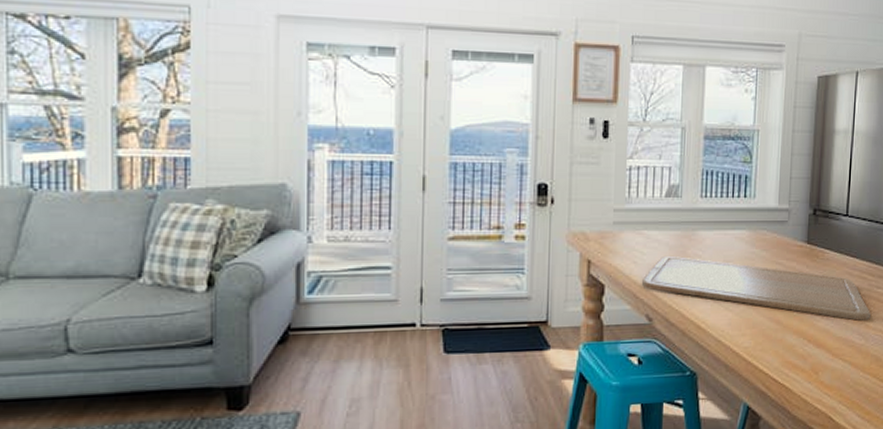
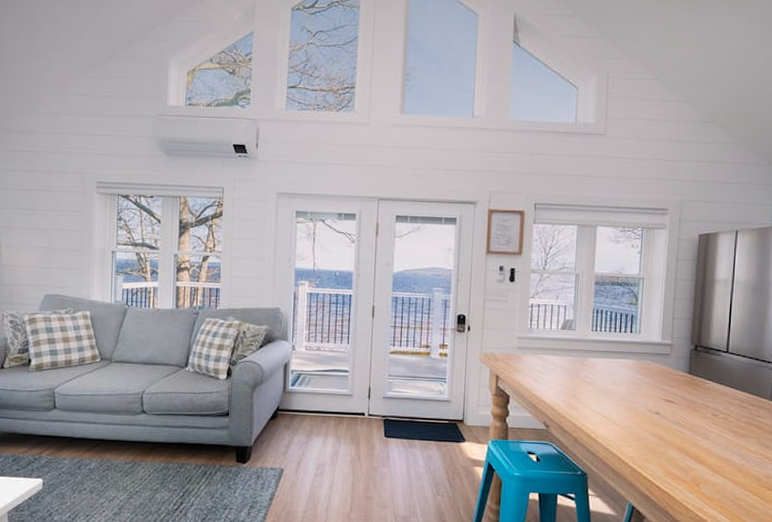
chopping board: present [641,255,871,321] -> none [540,376,751,444]

